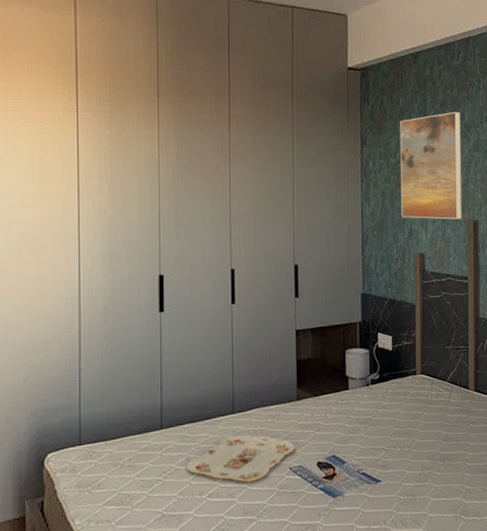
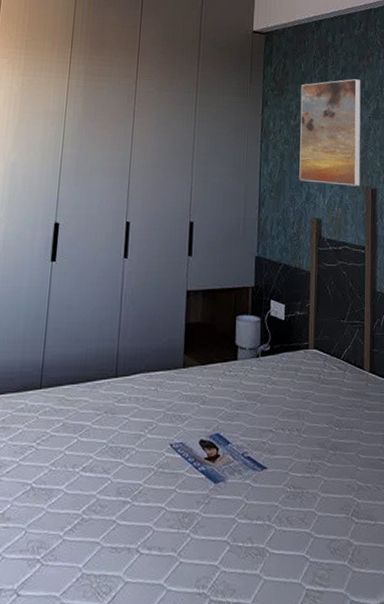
serving tray: present [186,434,295,482] -> none [61,401,177,456]

